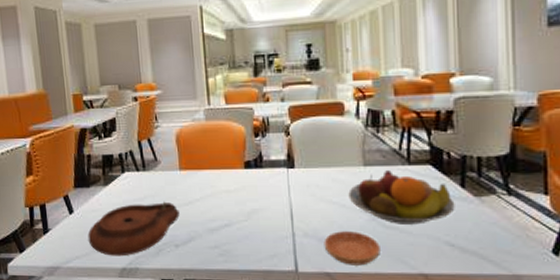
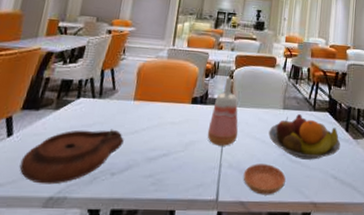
vase: none [270,134,309,213] -> present [207,77,239,146]

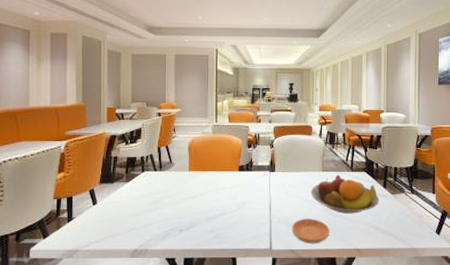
plate: present [19,129,124,185] -> none [107,195,186,240]
vase: present [207,77,239,146] -> none [256,147,283,205]

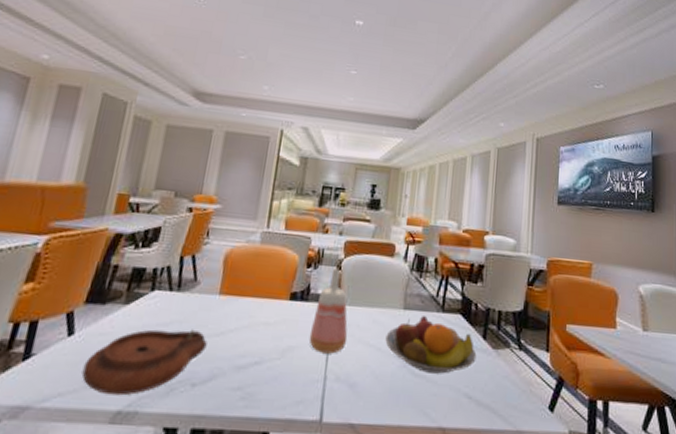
plate: none [107,195,186,240] -> present [81,329,208,396]
vase: none [256,147,283,205] -> present [309,268,348,354]
saucer: present [291,219,330,244] -> none [353,377,407,417]

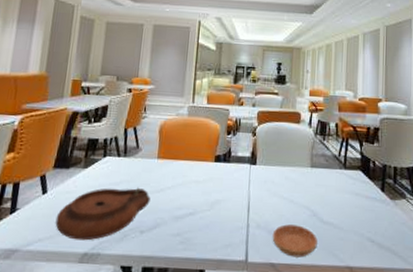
vase: present [309,268,348,354] -> none [232,134,265,206]
saucer: none [353,377,407,417] -> present [272,224,318,258]
fruit bowl: present [385,315,477,374] -> none [296,172,377,222]

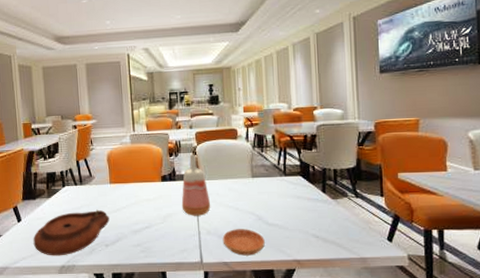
vase: none [232,134,265,206] -> present [181,154,211,216]

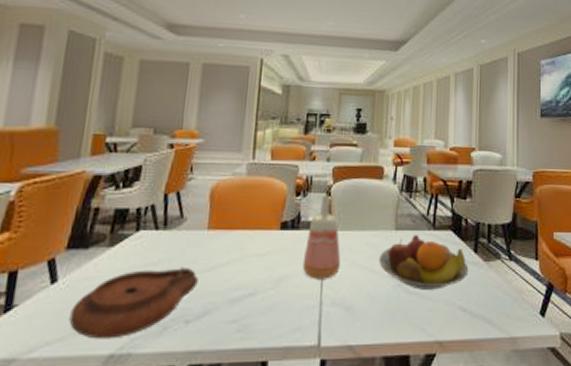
saucer: present [222,229,265,256] -> none [350,298,403,336]
fruit bowl: none [241,180,319,222] -> present [379,234,469,290]

